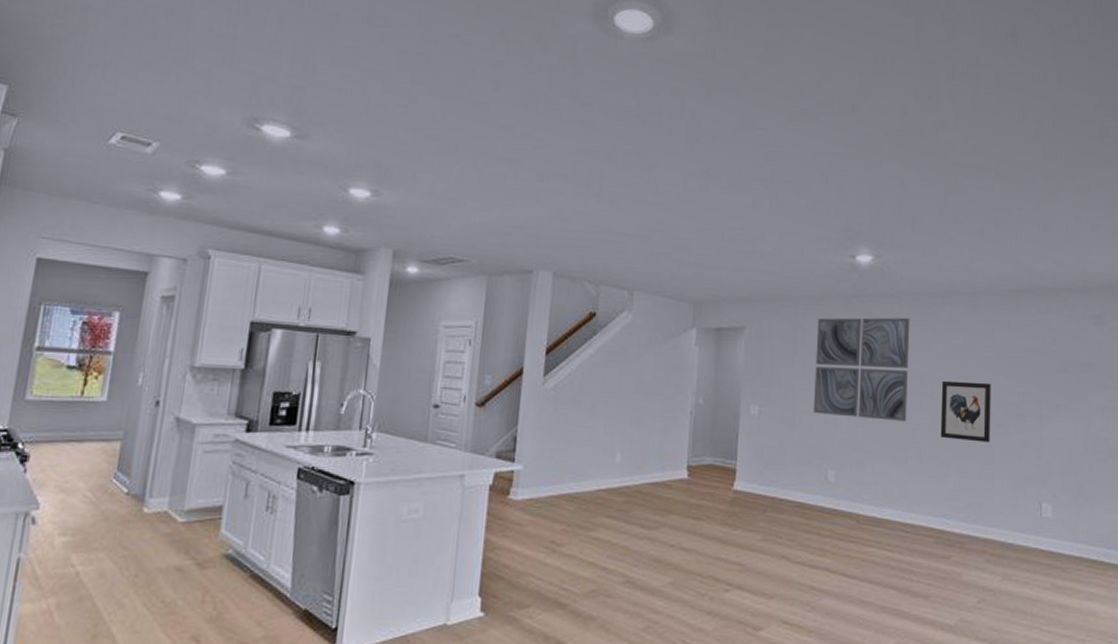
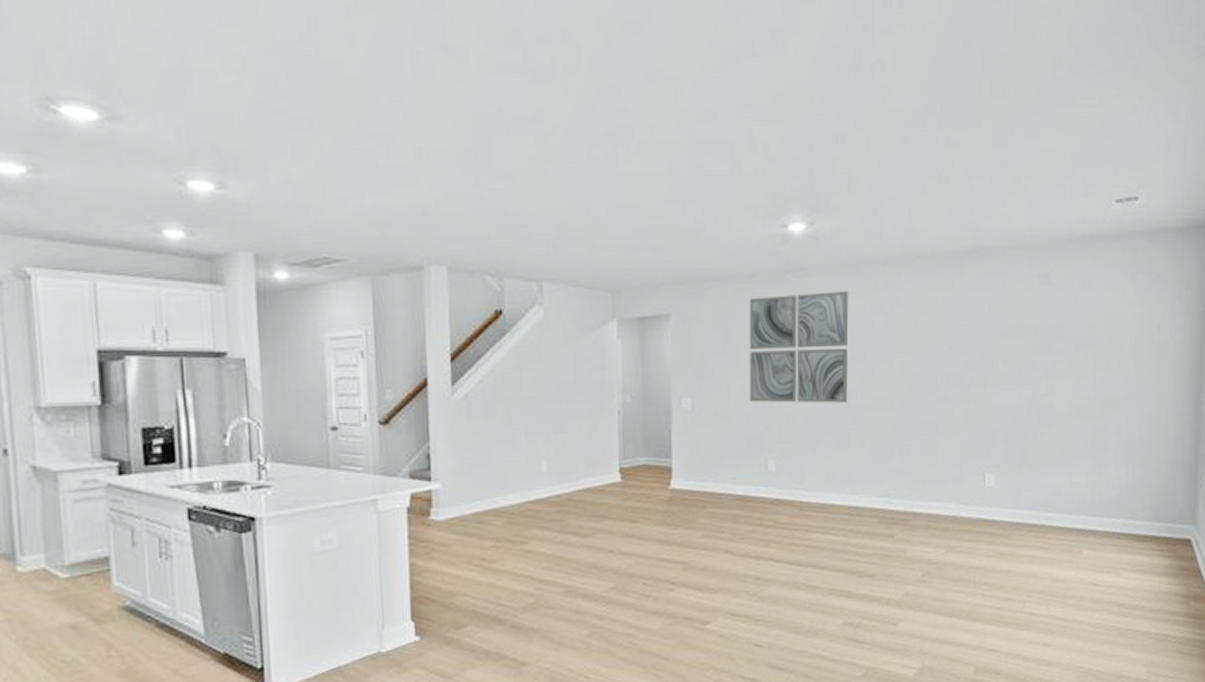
wall art: present [940,380,991,443] -> none [883,355,935,418]

